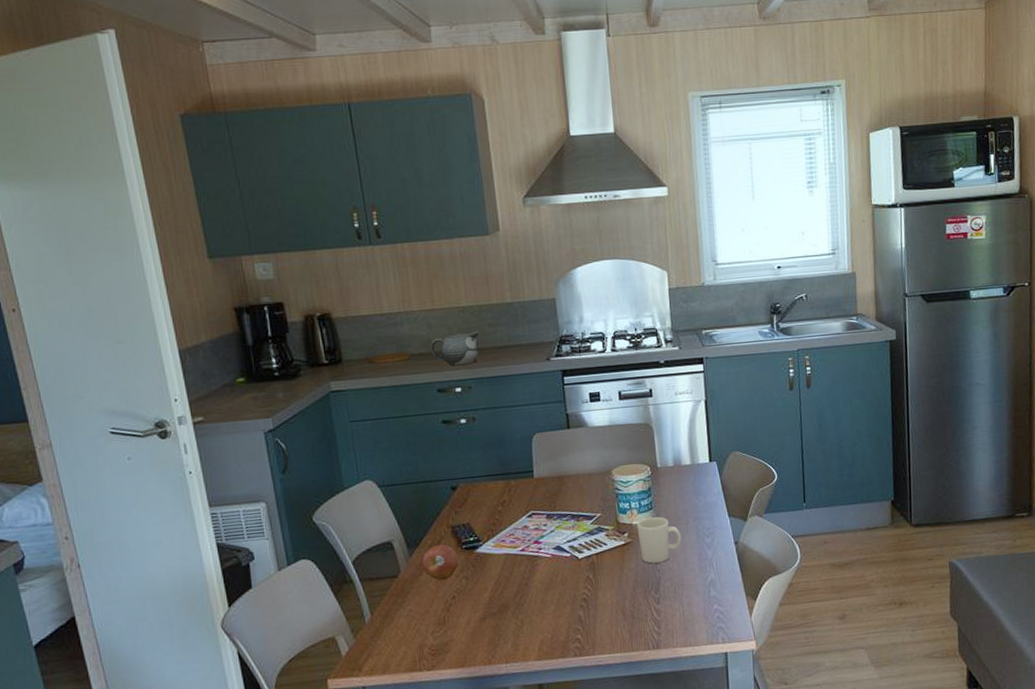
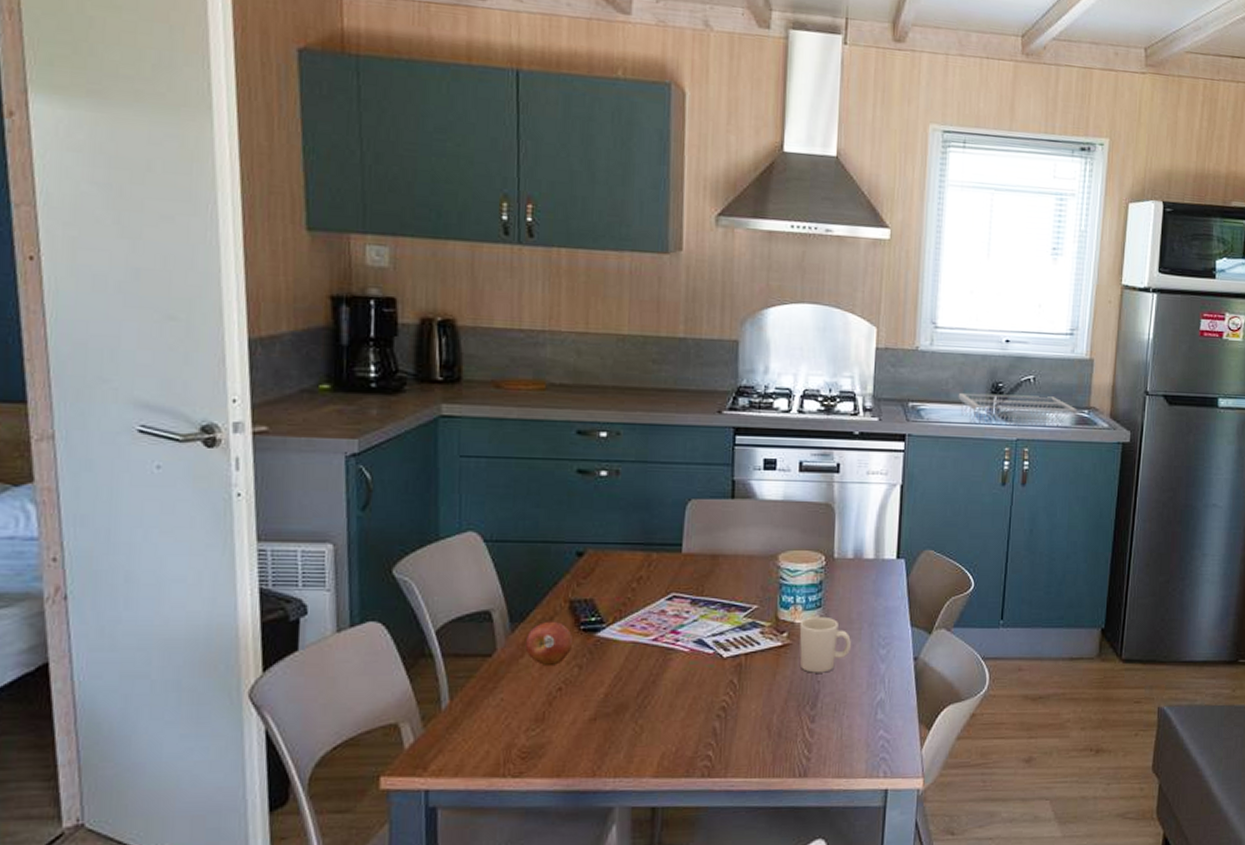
teapot: present [430,331,480,366] -> none [576,366,641,406]
dish rack: none [743,309,847,341] -> present [958,392,1078,426]

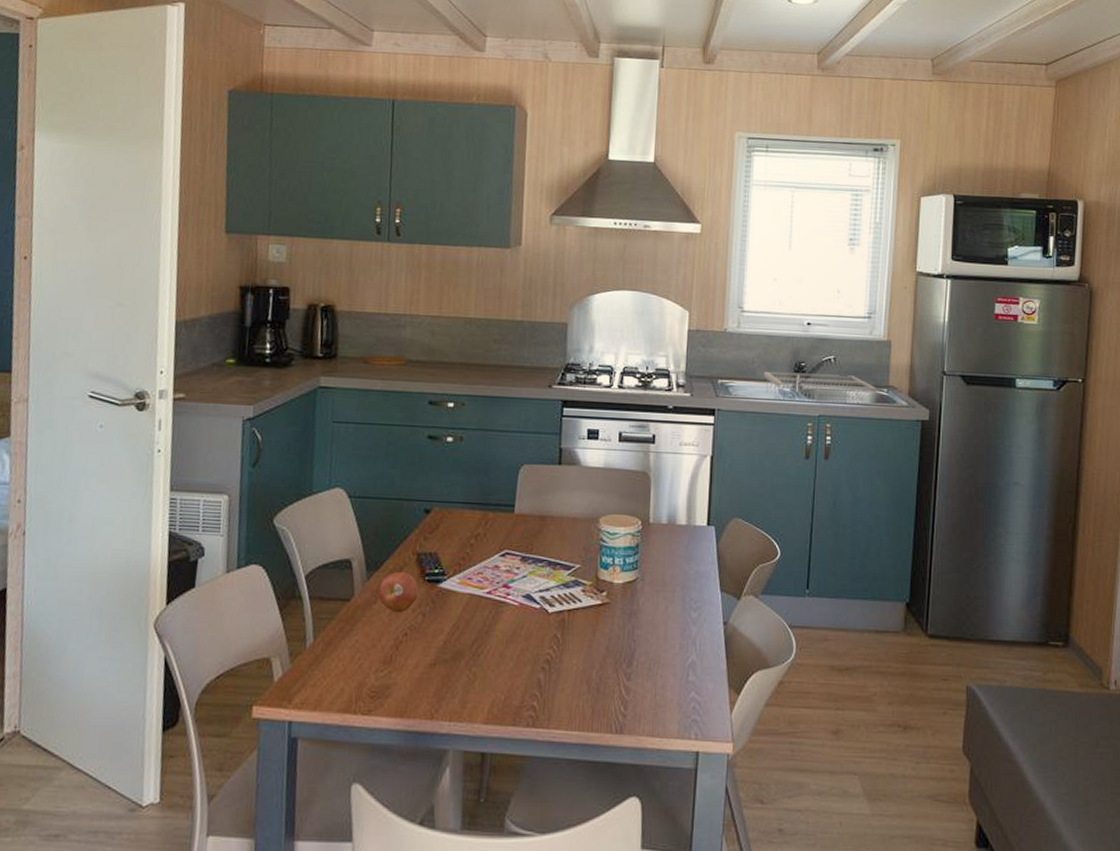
mug: present [799,616,851,673] -> none [617,577,665,632]

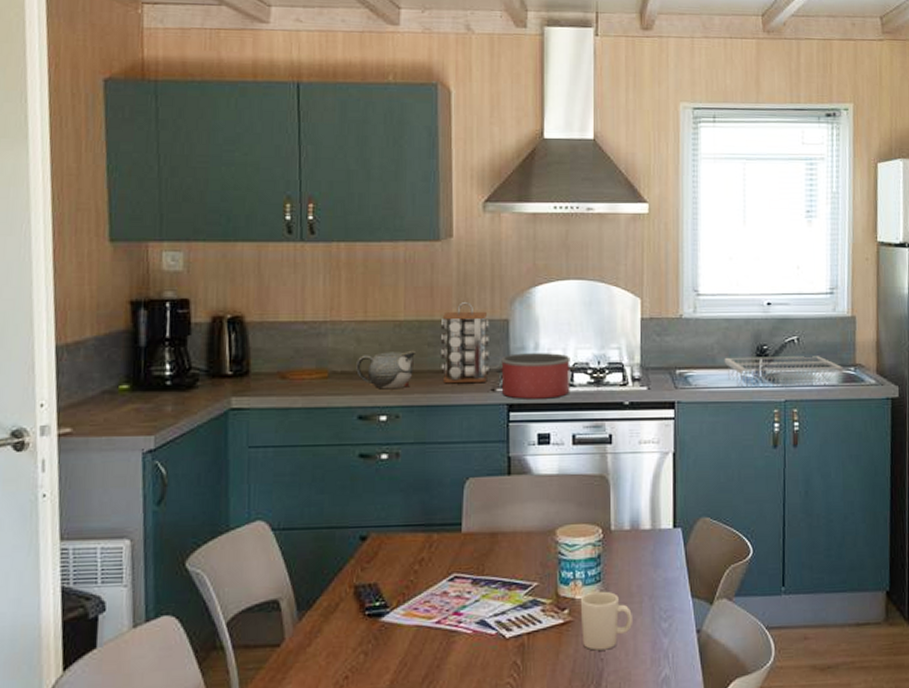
fruit: present [379,571,419,613] -> none [313,607,359,655]
teapot: none [429,345,484,380] -> present [356,350,417,390]
spice rack: none [504,305,550,380] -> present [441,302,490,384]
cooking pot: none [552,354,626,398] -> present [495,353,576,399]
mug: none [617,577,665,632] -> present [580,591,632,651]

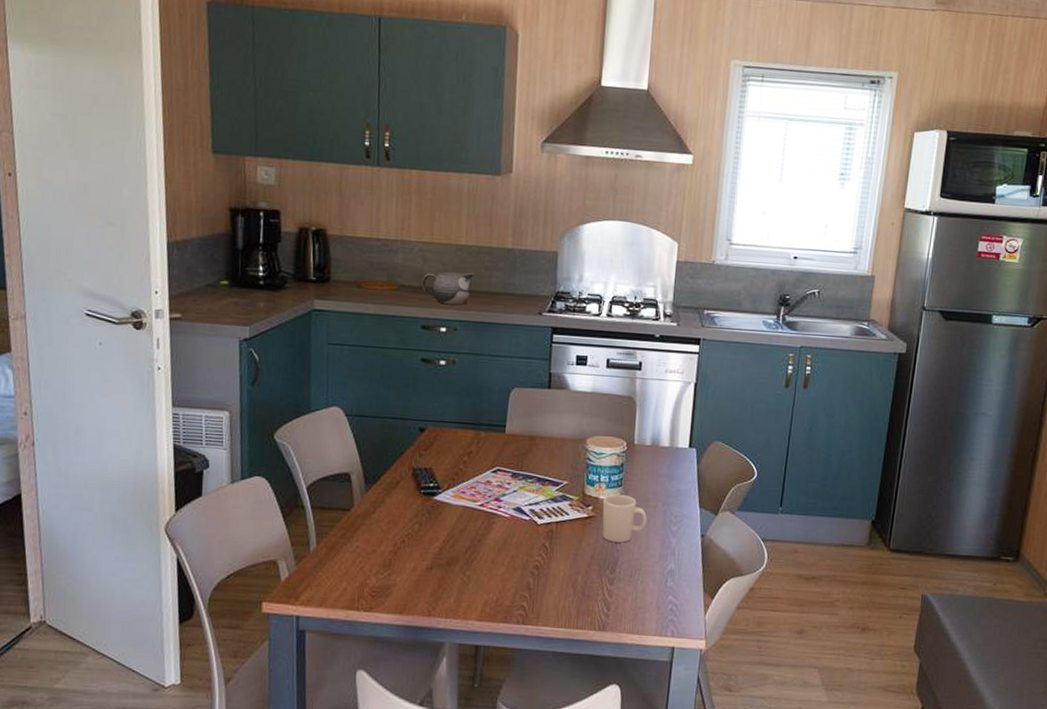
spice rack: present [441,302,490,384] -> none [495,233,541,307]
cooking pot: present [495,353,576,399] -> none [543,283,615,326]
dish rack: present [724,356,844,387] -> none [748,303,858,336]

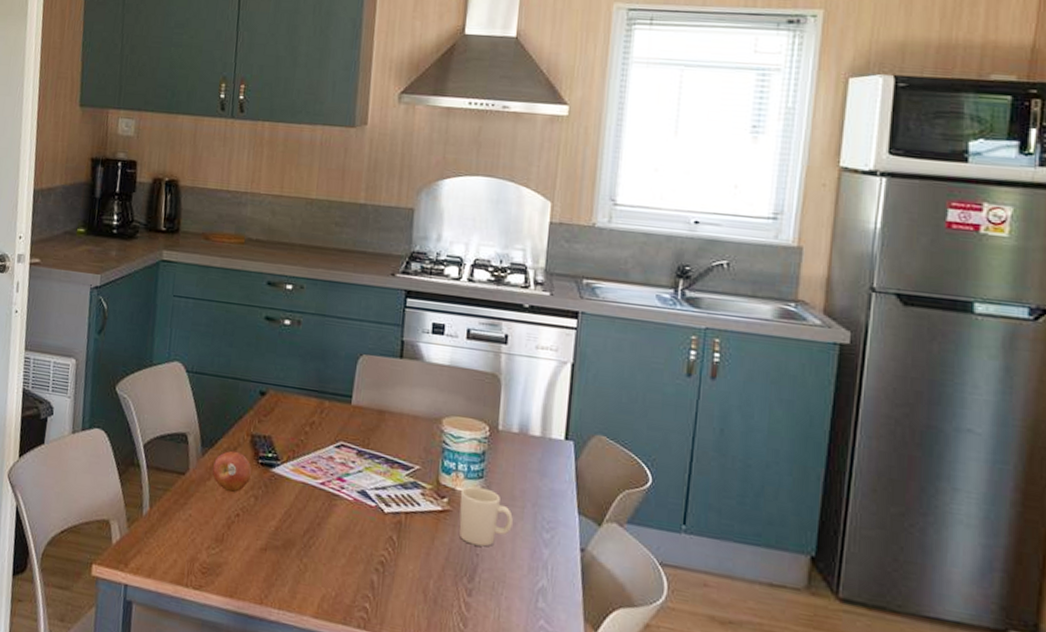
fruit: none [377,484,415,522] -> present [212,450,252,493]
teapot: present [421,271,475,306] -> none [269,226,325,262]

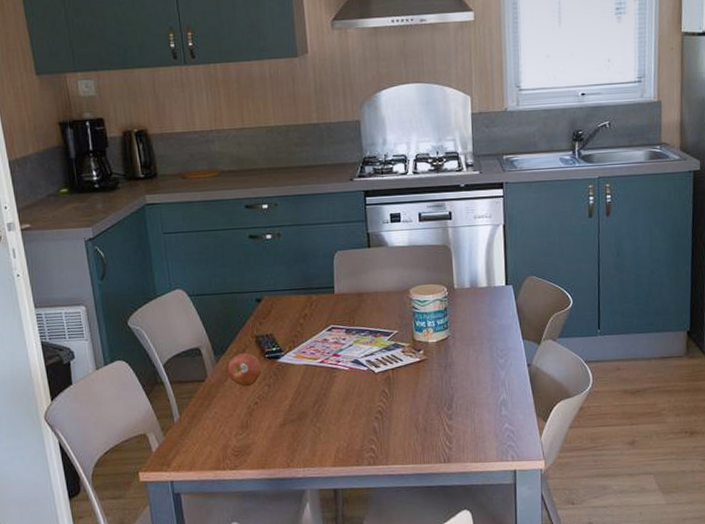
mug: present [459,486,513,547] -> none [432,336,475,381]

